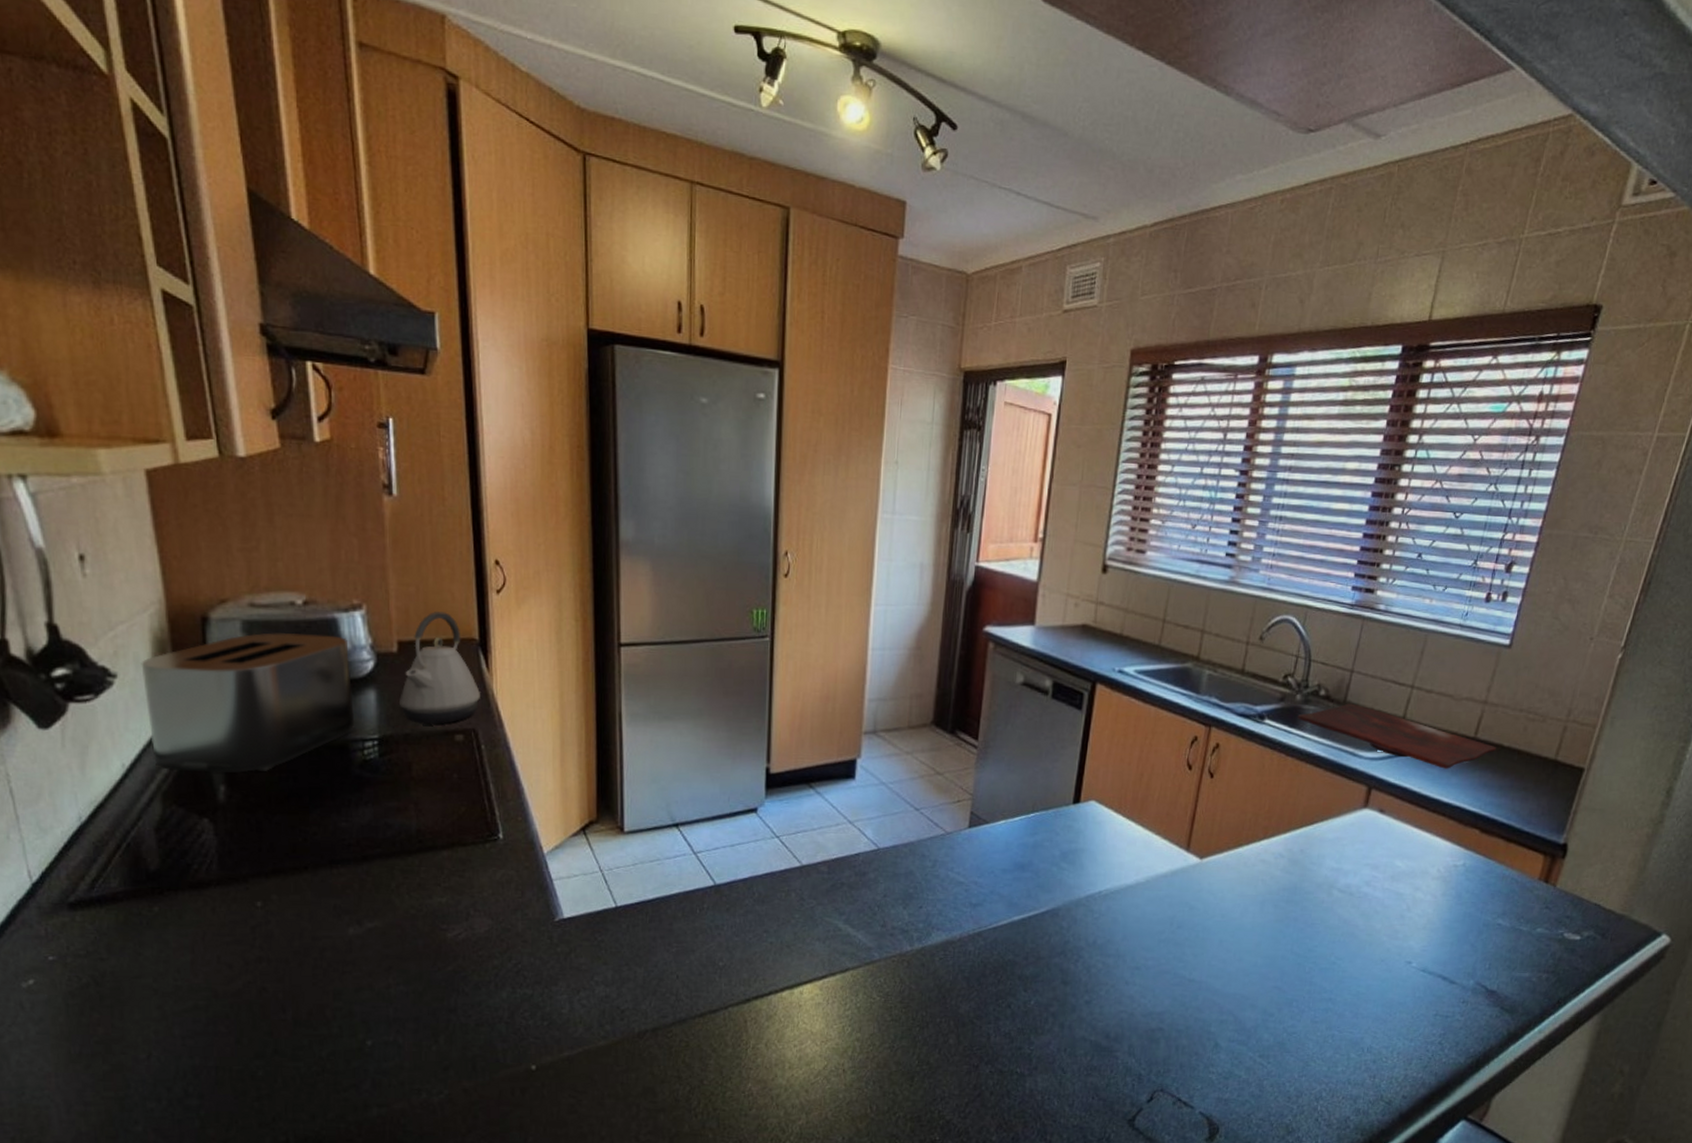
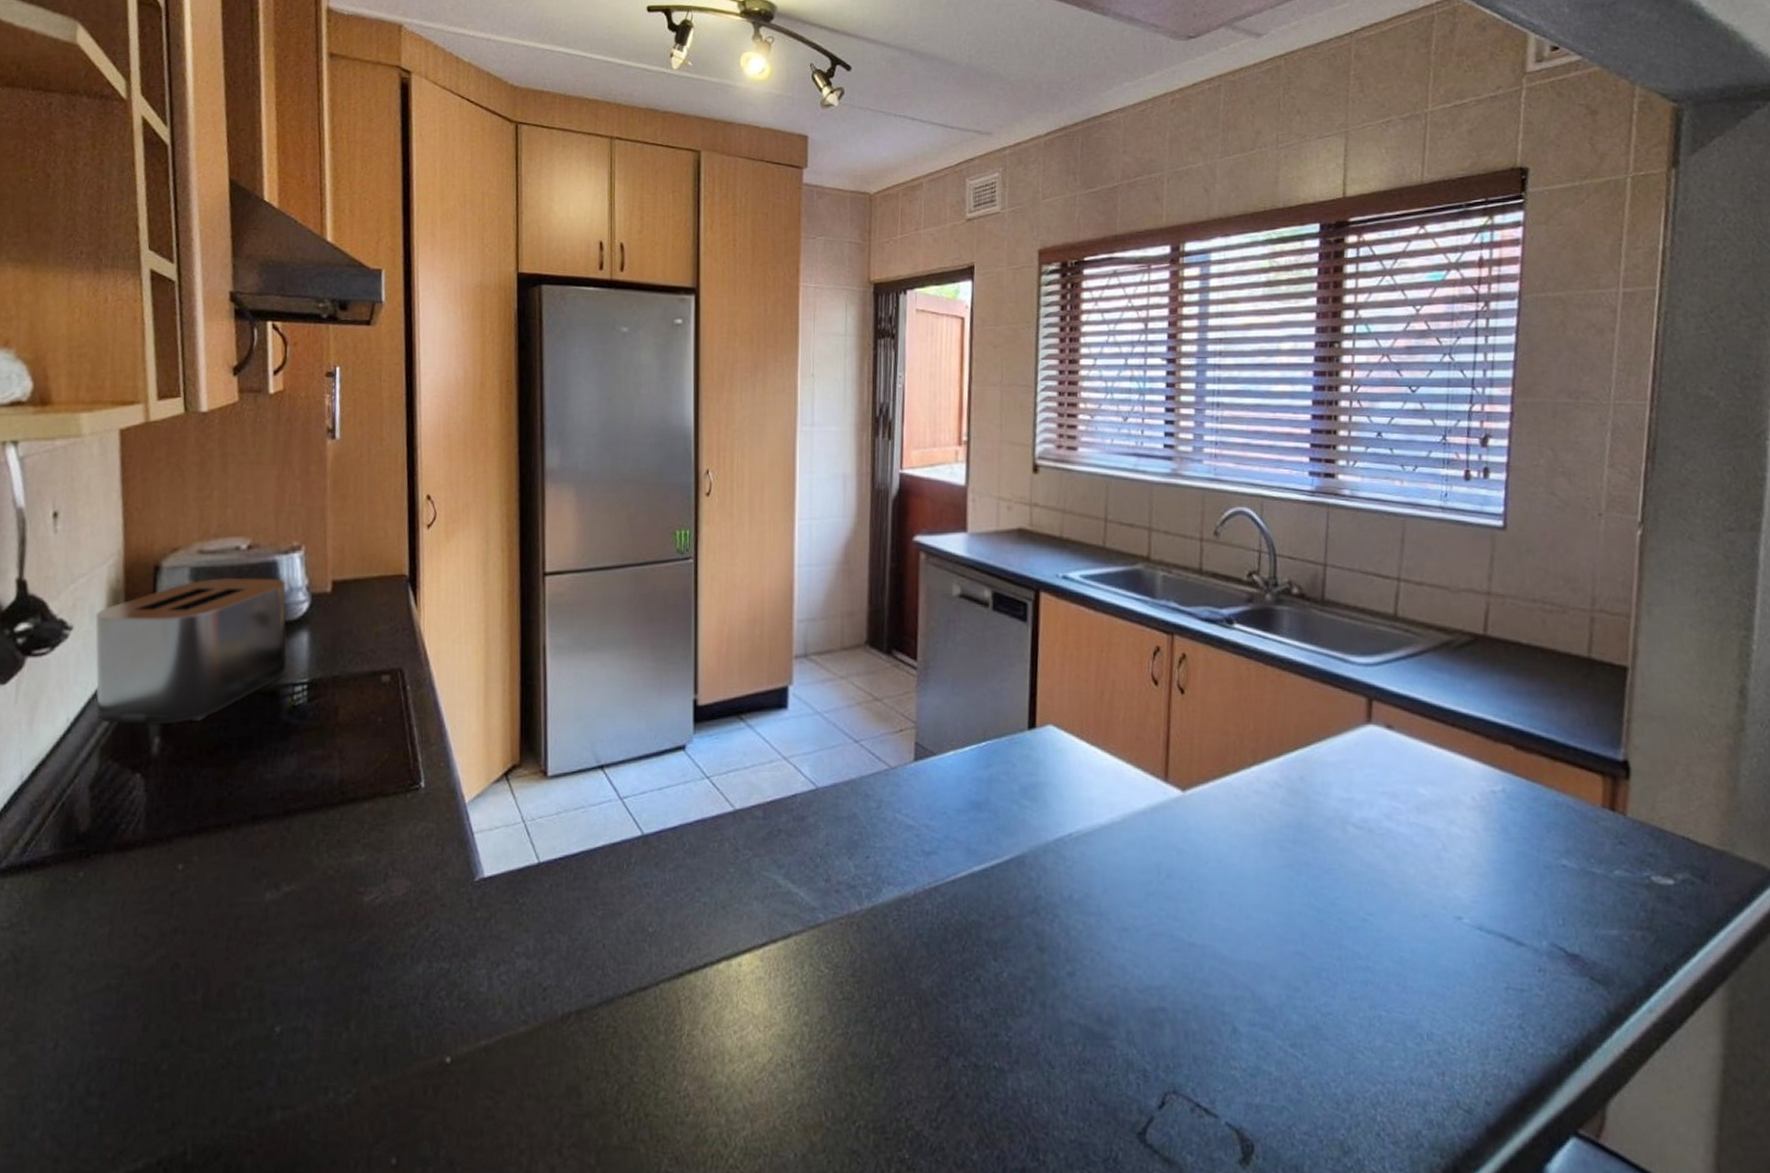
kettle: present [399,610,480,725] -> none [330,548,408,666]
cutting board: present [1297,703,1496,769] -> none [1270,601,1513,674]

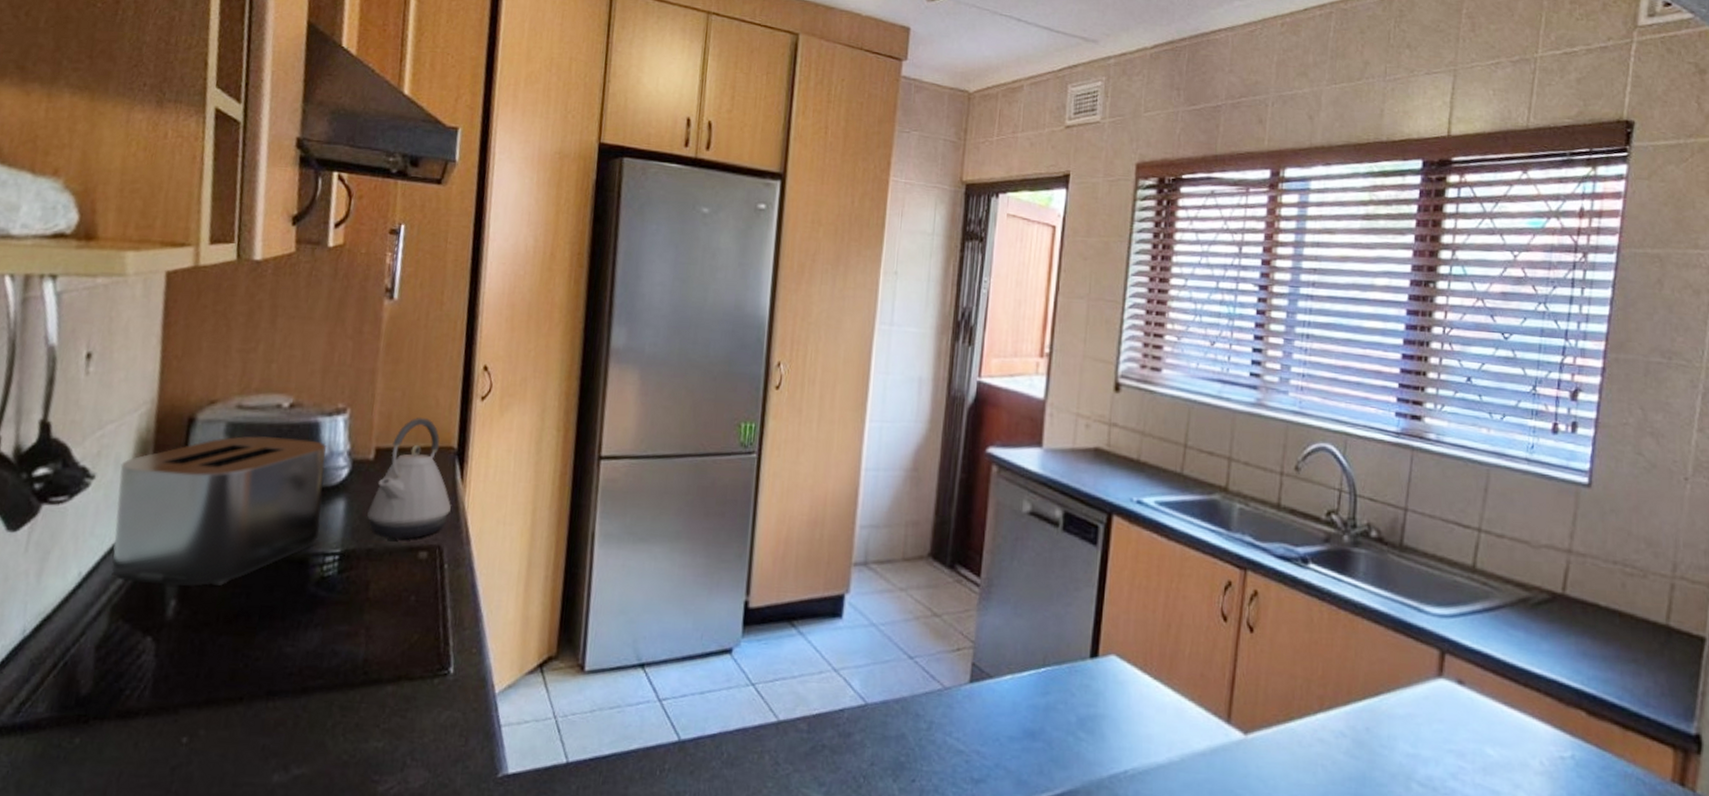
kettle: none [330,548,408,666] -> present [367,416,451,540]

